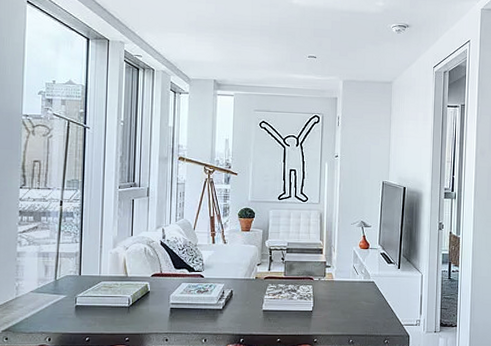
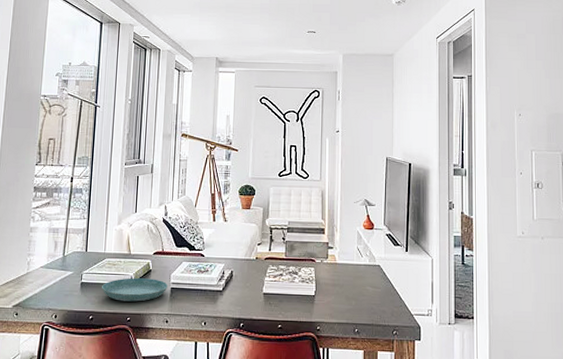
saucer: none [98,300,167,322] -> present [102,278,168,302]

